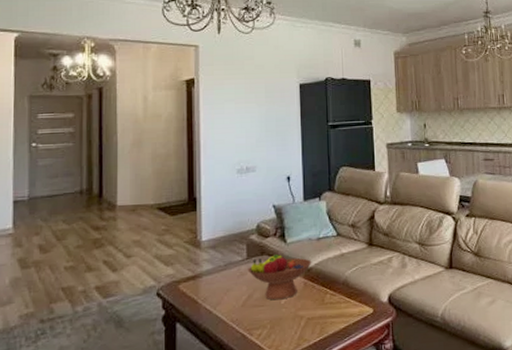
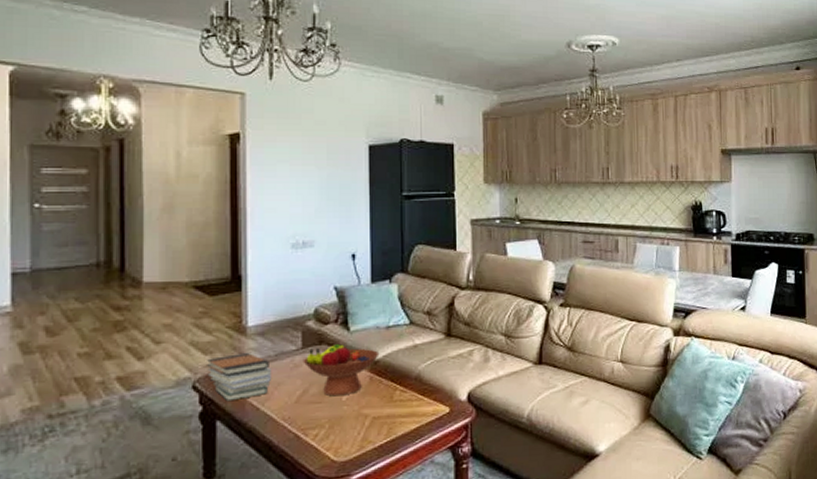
book stack: none [169,263,221,306] -> present [207,352,271,402]

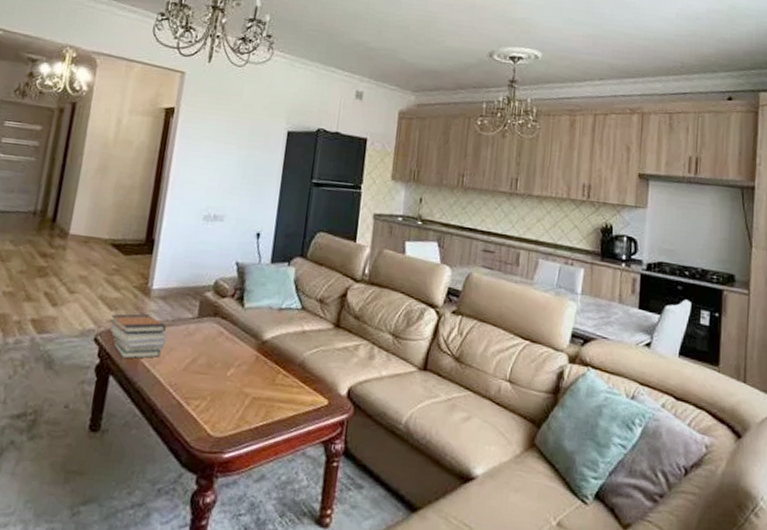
fruit bowl: present [303,343,380,396] -> none [196,317,269,371]

